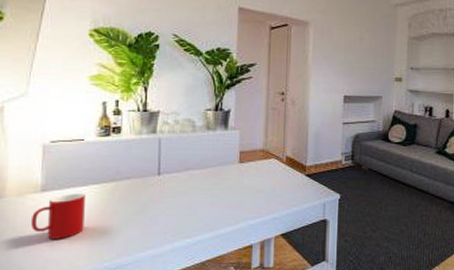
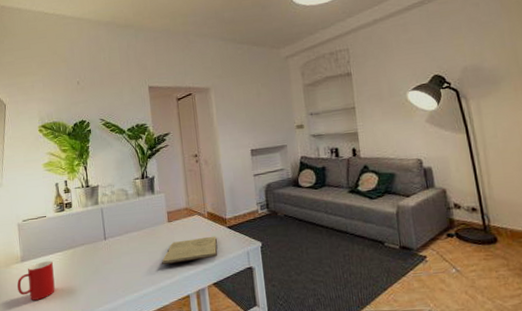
book: none [224,183,293,210] -> present [161,236,218,266]

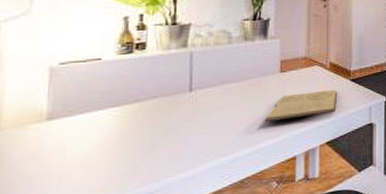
cup: present [17,260,55,301] -> none [34,118,102,174]

